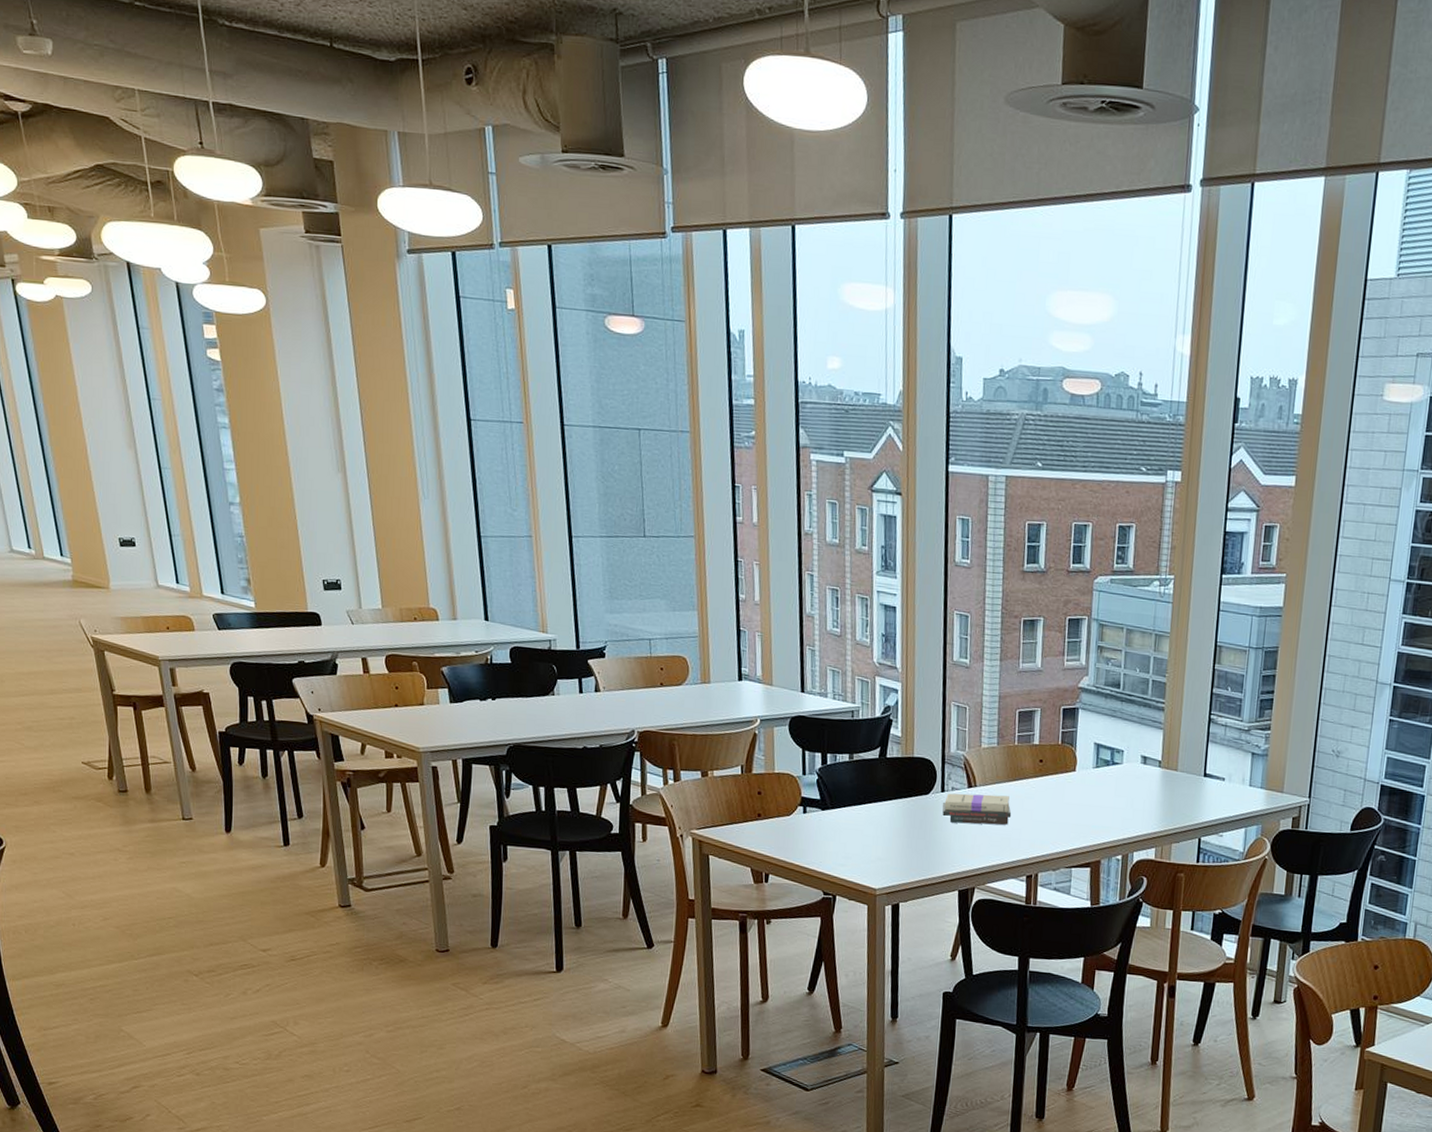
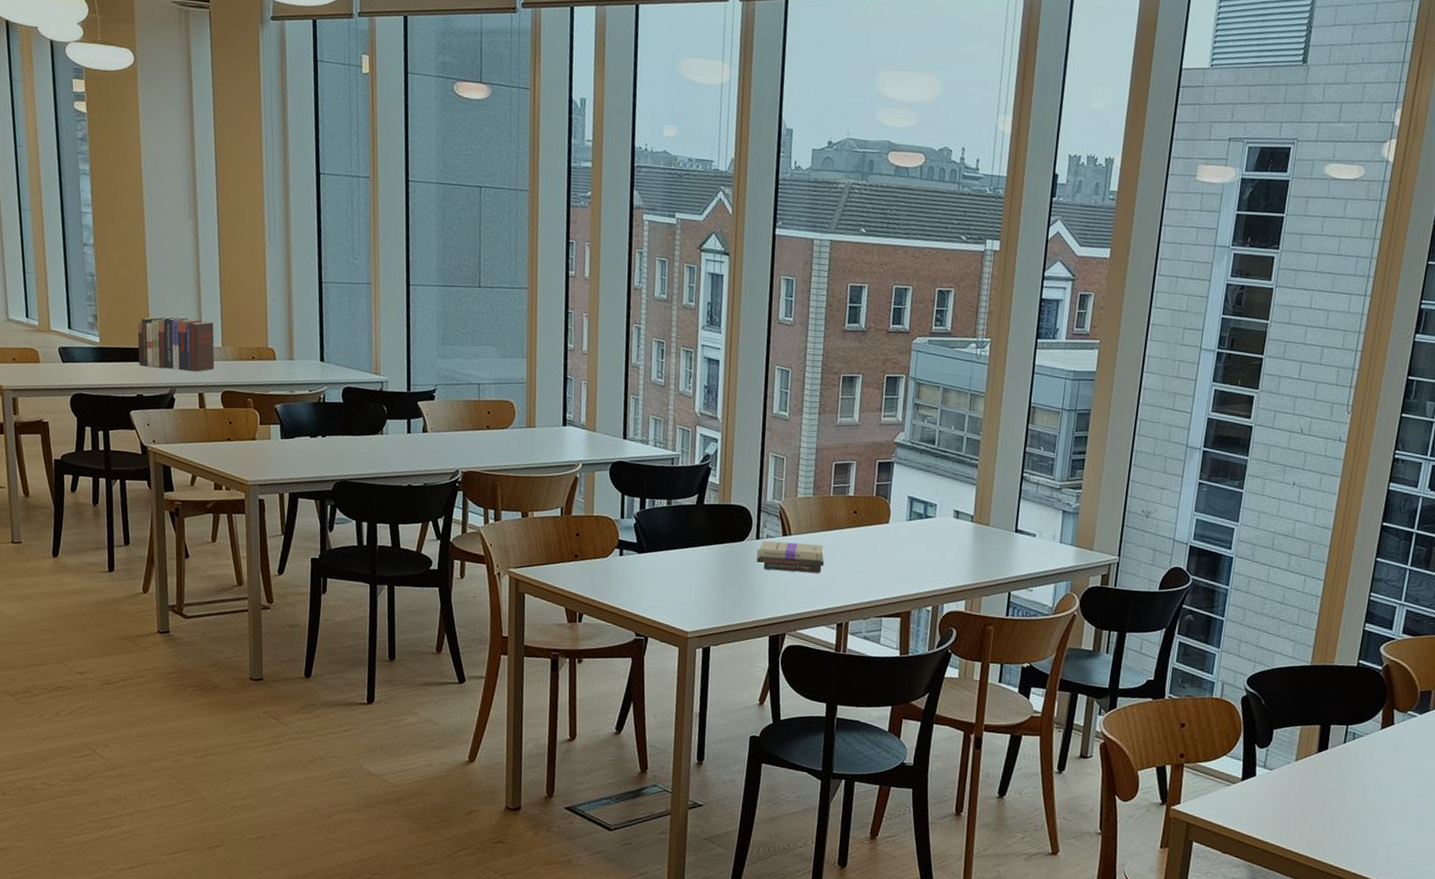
books: none [292,578,376,635] -> present [137,317,215,372]

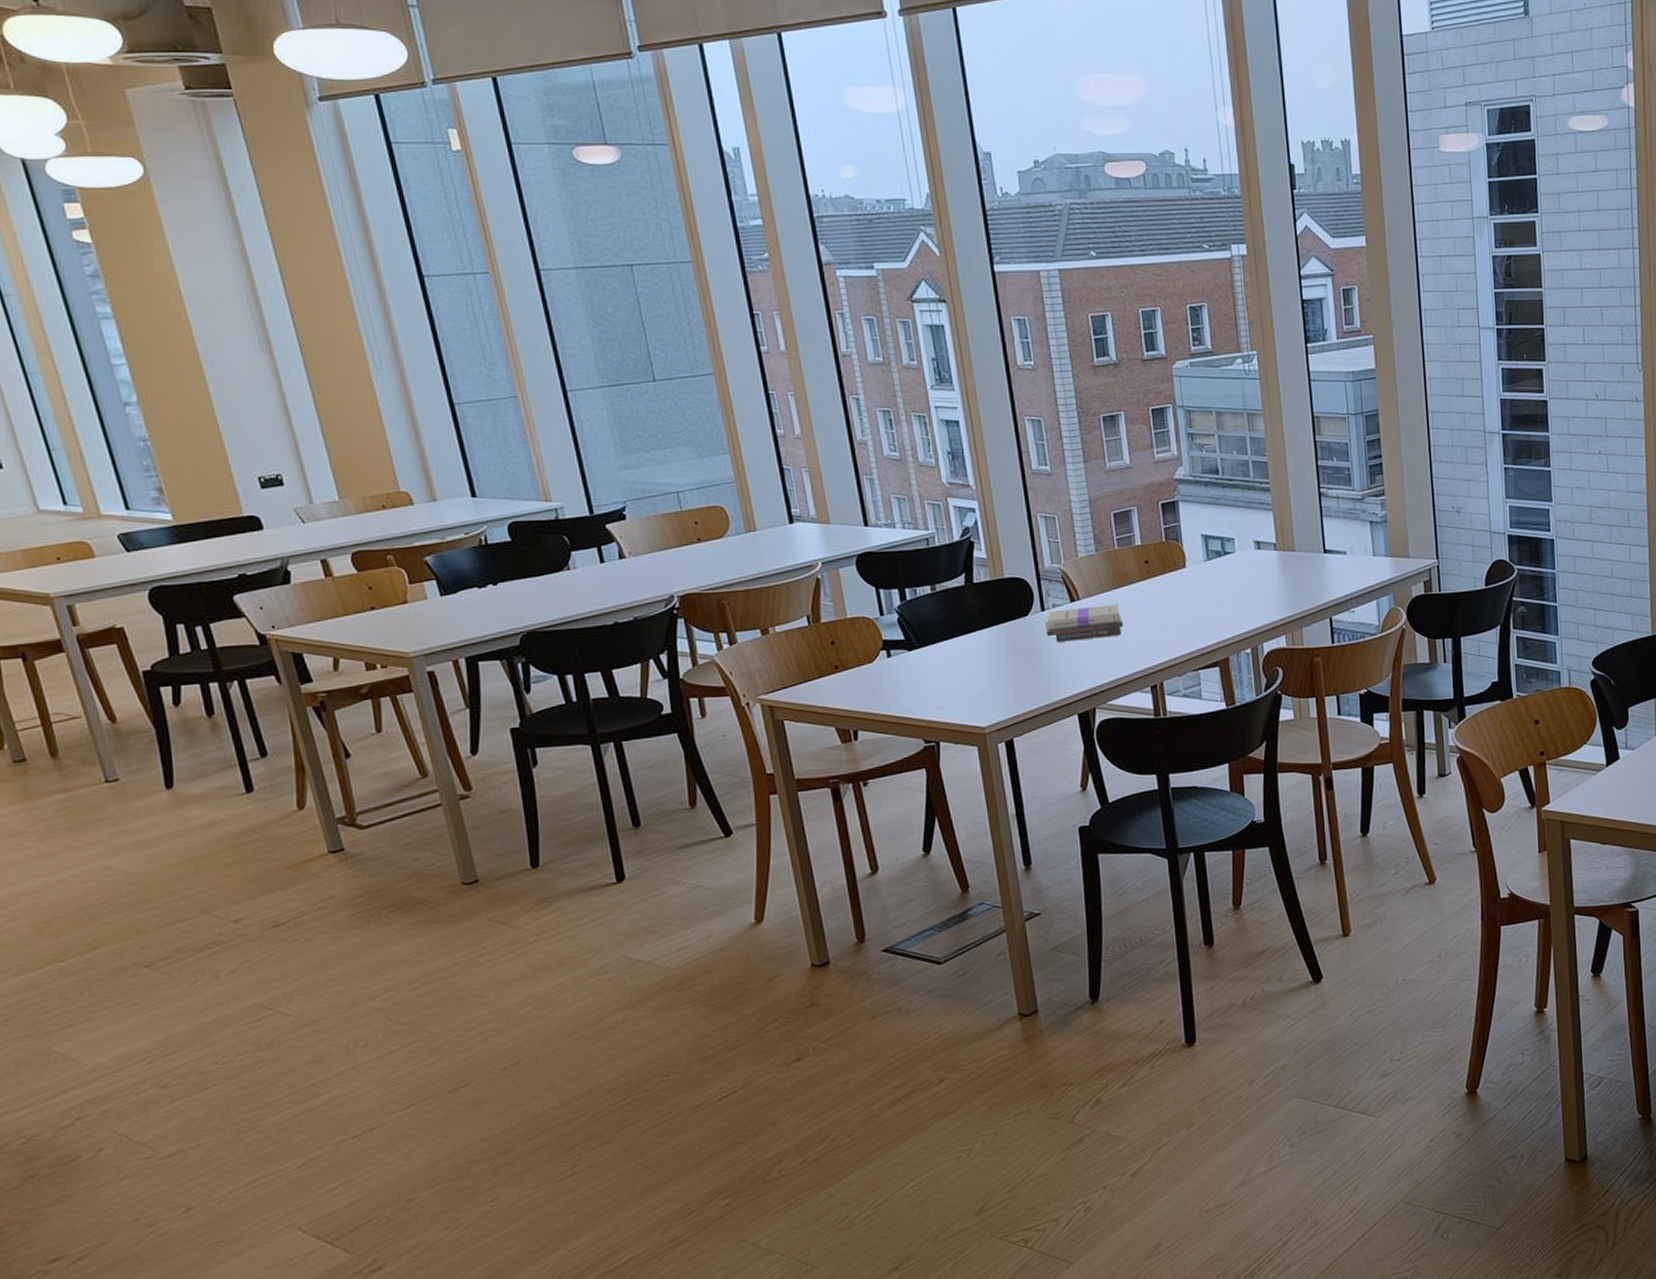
books: present [137,317,215,372] -> none [219,472,335,540]

